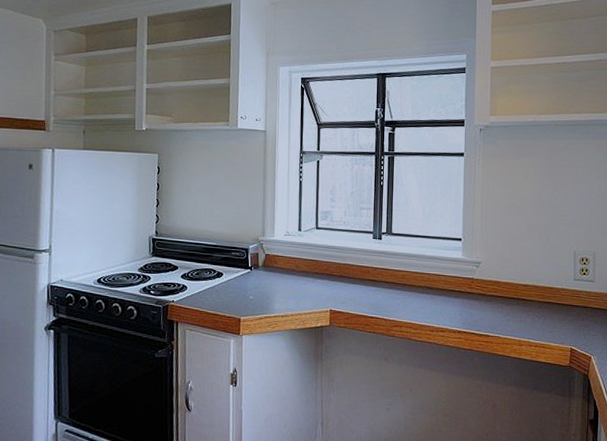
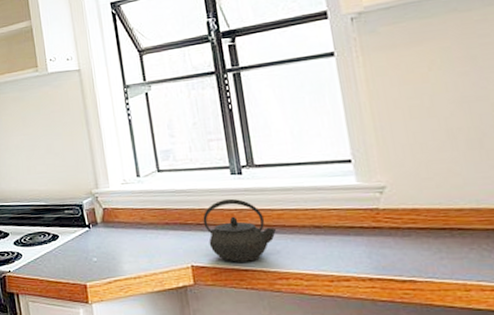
kettle: none [345,258,400,311] -> present [203,198,277,262]

